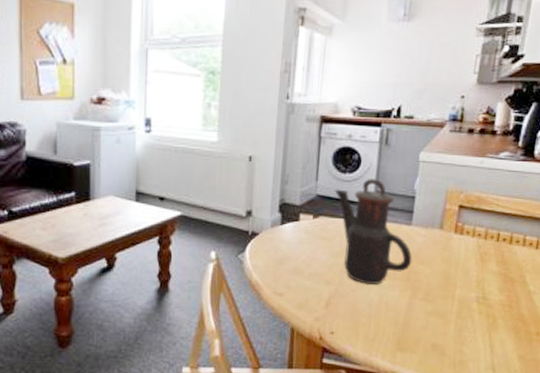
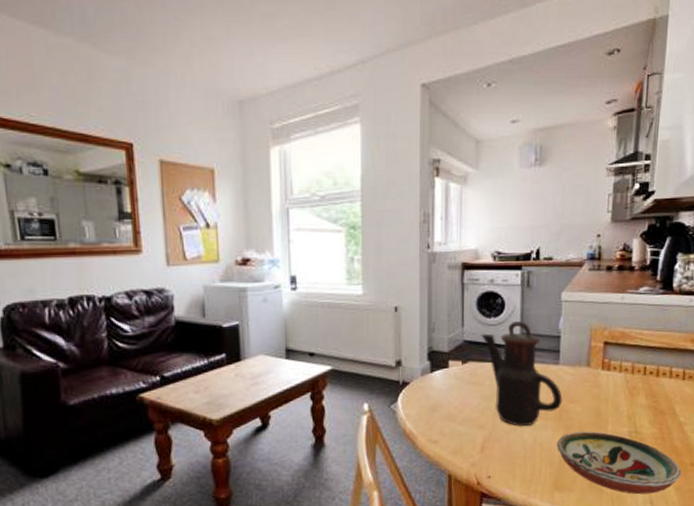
decorative bowl: none [402,293,527,360] -> present [557,431,682,495]

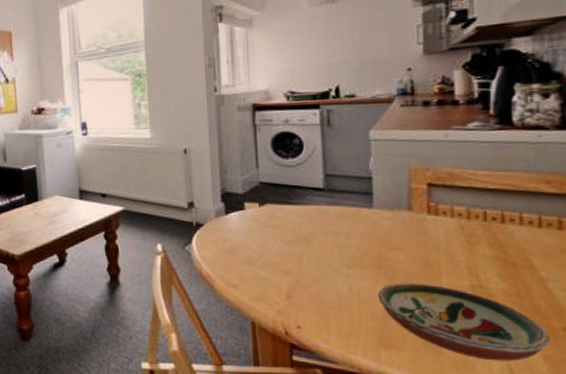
teapot: present [481,321,563,426] -> none [278,162,381,274]

